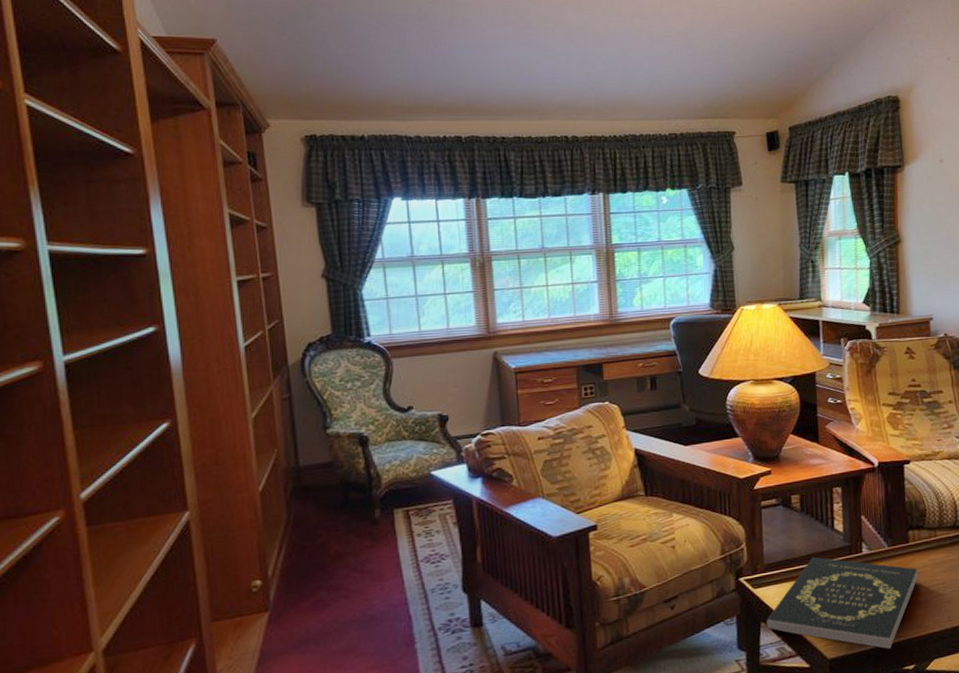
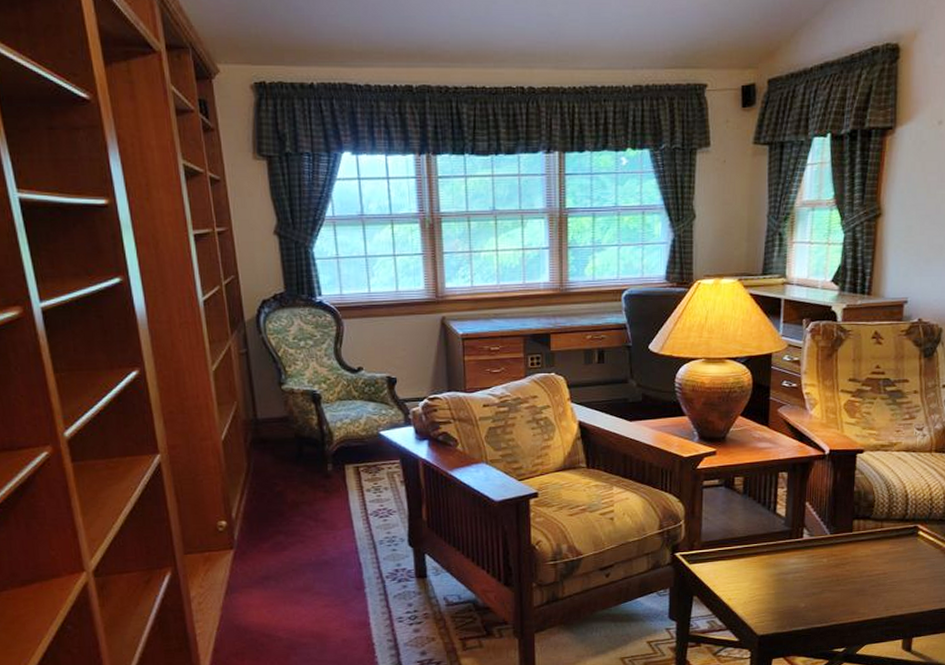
book: present [766,556,918,649] -> none [698,538,858,631]

